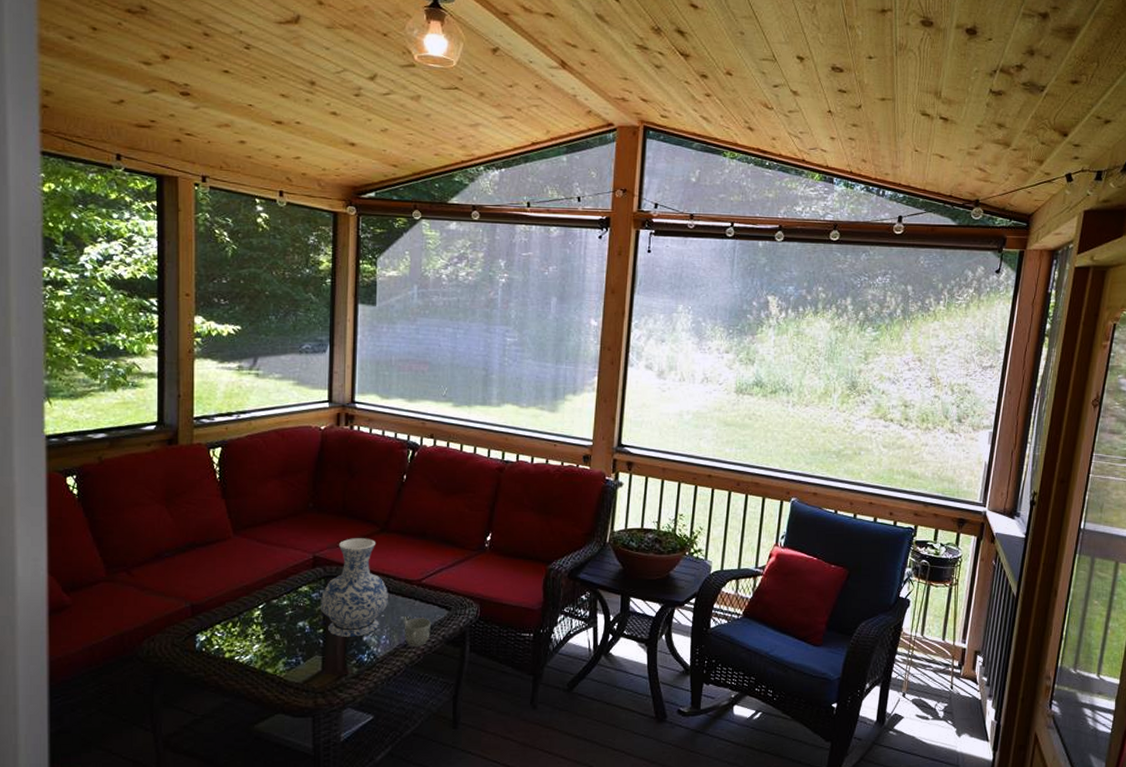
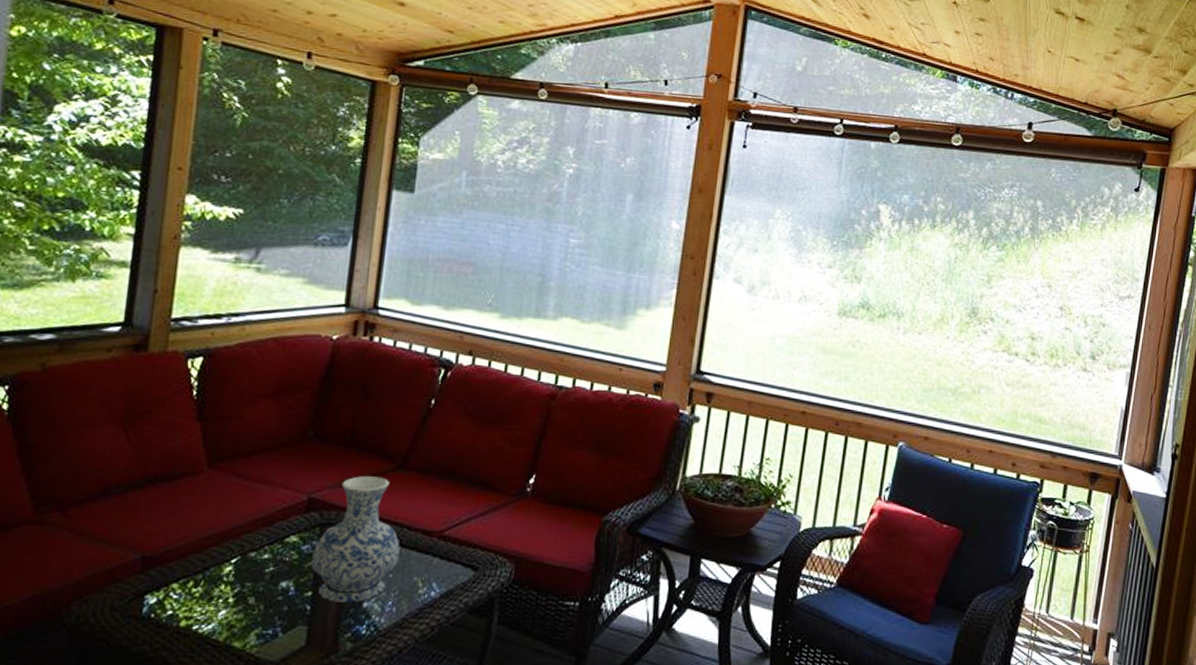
mug: present [405,618,431,646] -> none [416,579,451,616]

